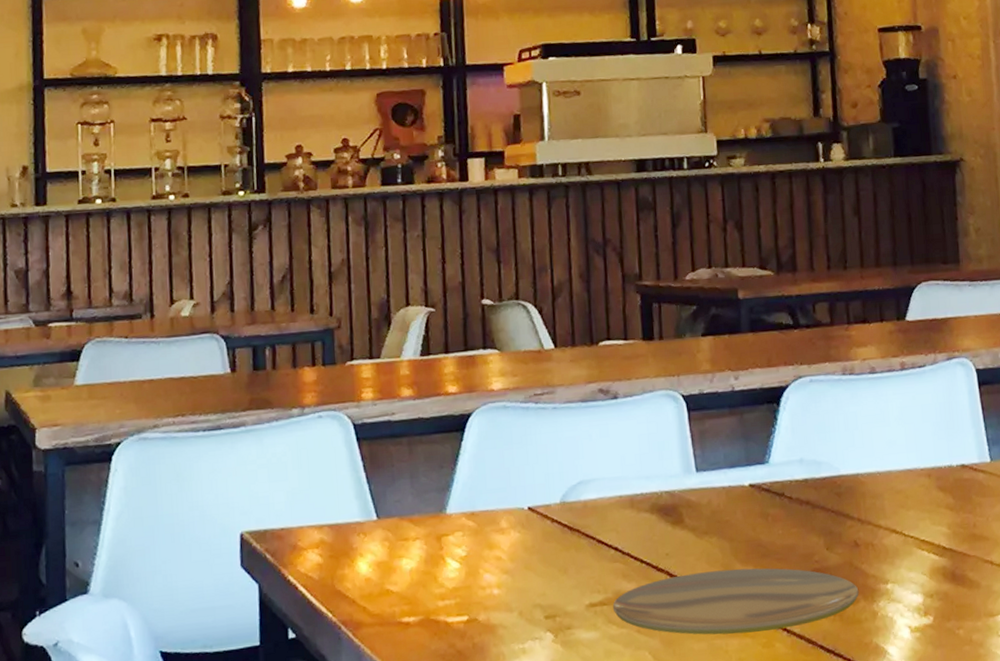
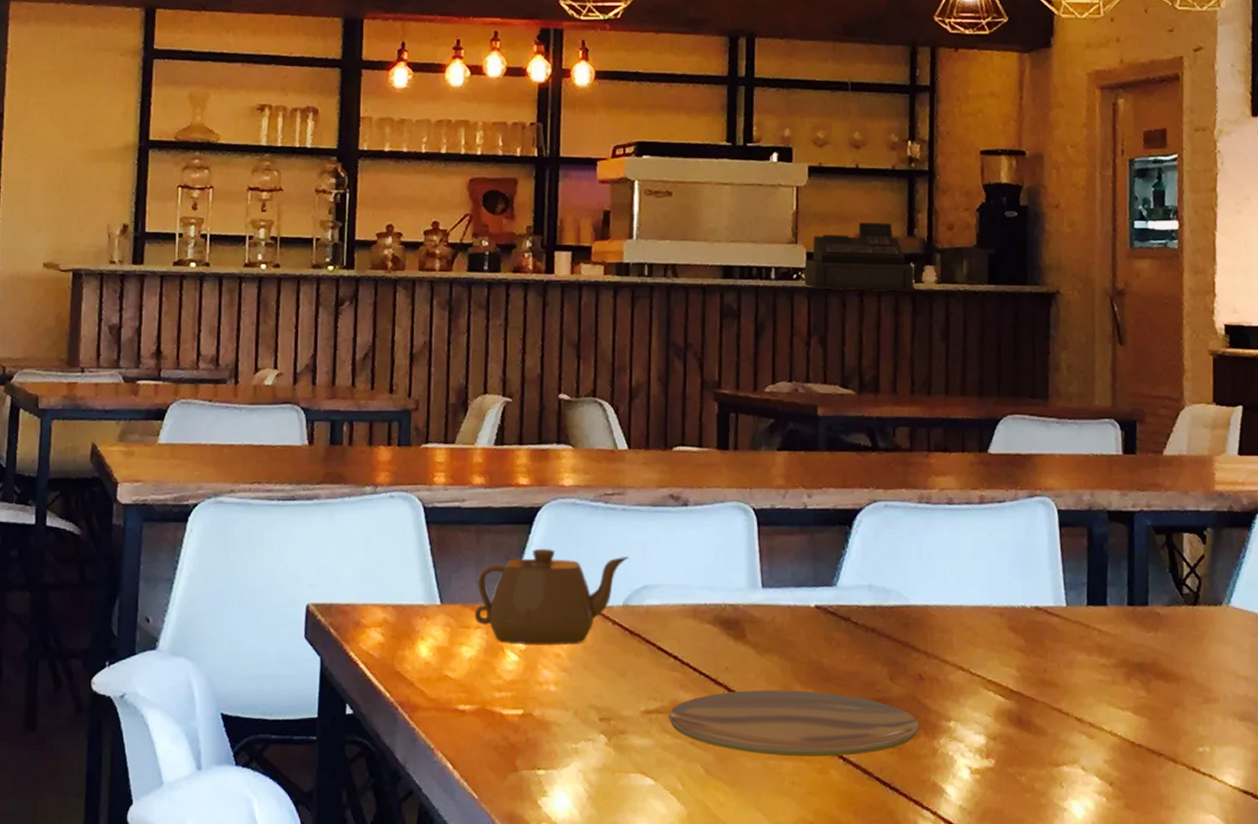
teapot: none [412,453,564,550] -> present [474,548,630,644]
cash register: none [716,105,824,175] -> present [804,222,914,292]

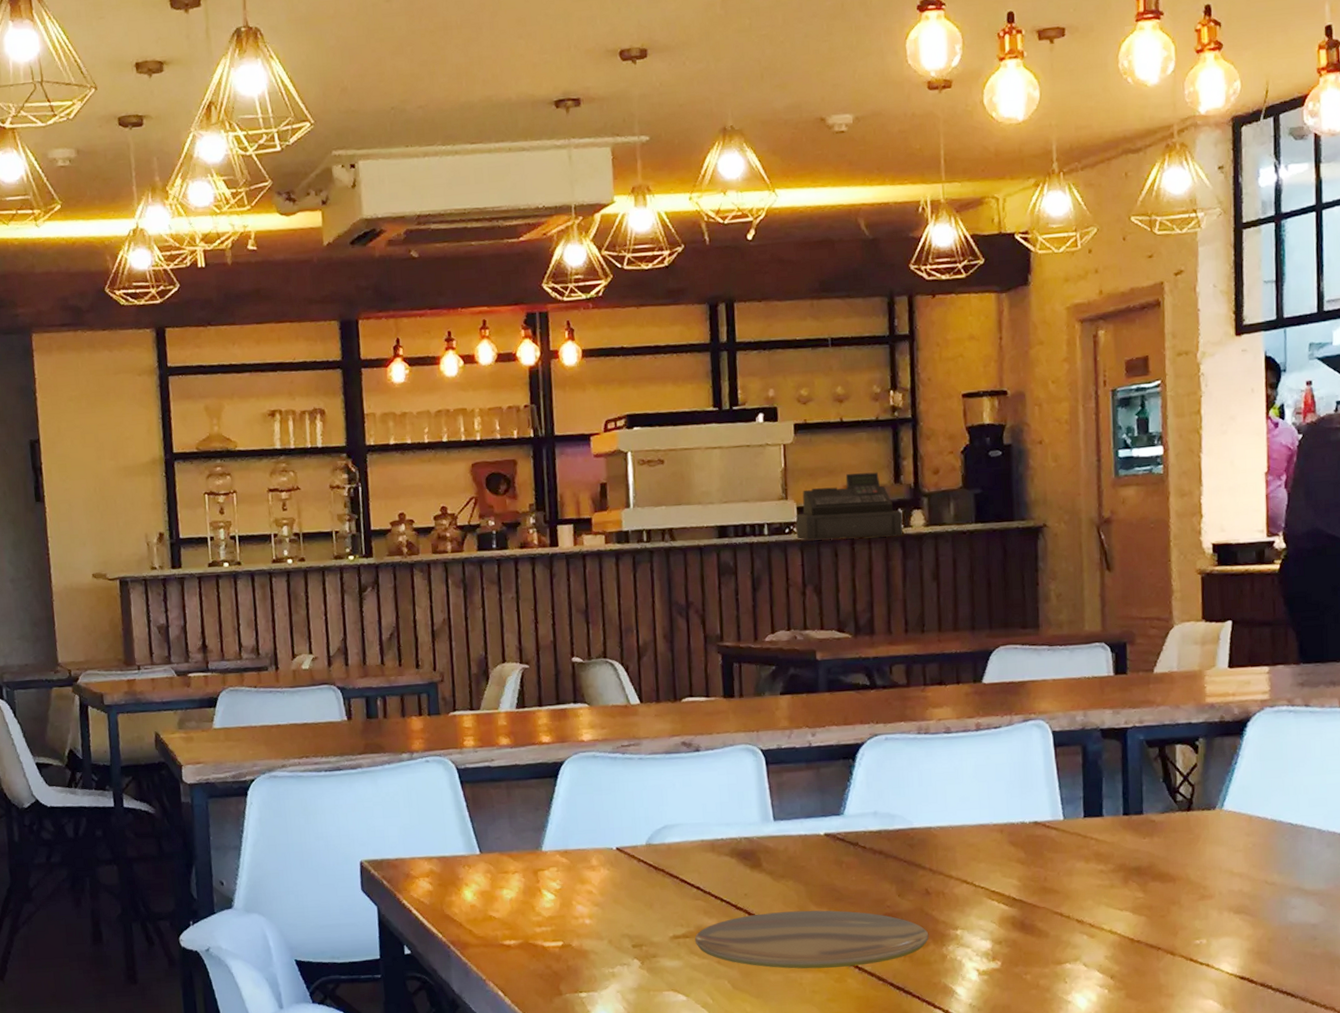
teapot: present [474,548,630,644] -> none [511,798,649,884]

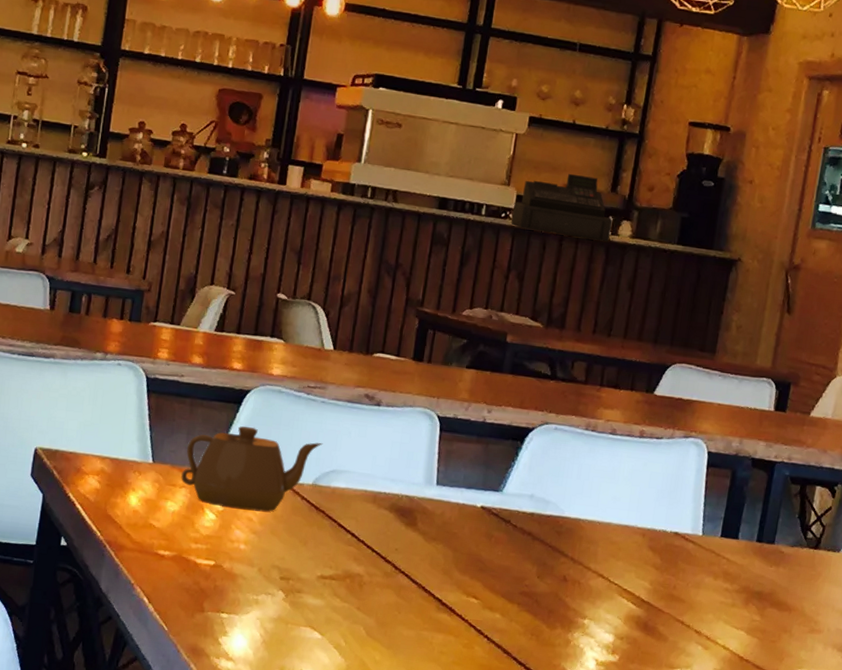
teapot: none [511,798,649,884] -> present [181,426,323,511]
plate: present [694,910,929,969] -> none [339,569,559,637]

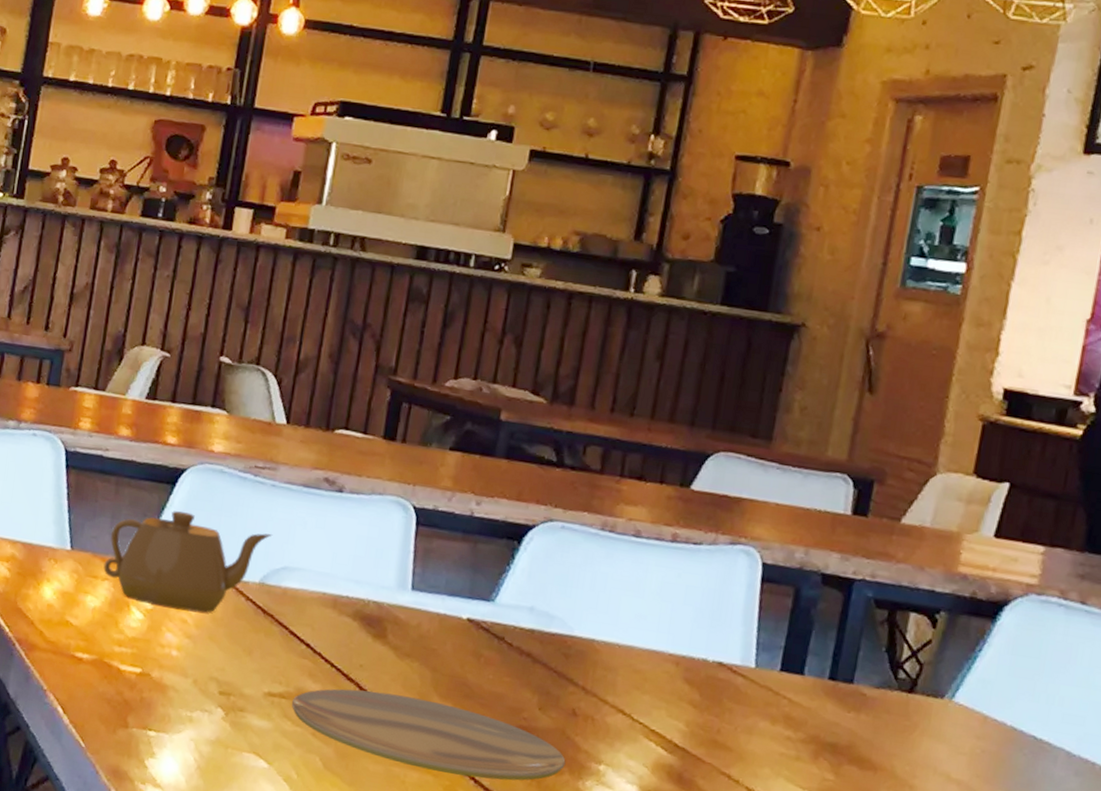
plate: none [339,569,559,637] -> present [291,688,566,781]
cash register: present [511,173,613,243] -> none [506,217,636,302]

